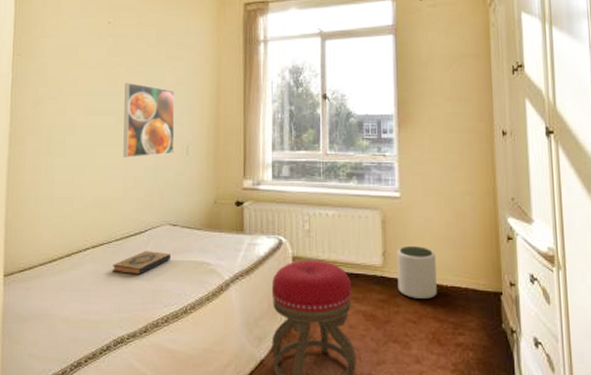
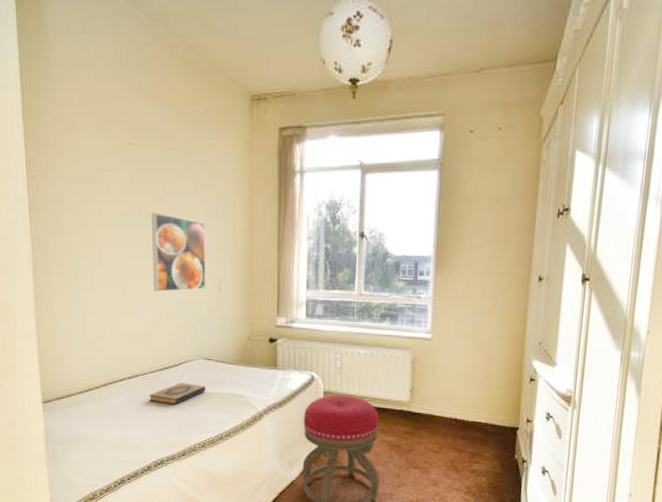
plant pot: present [396,246,437,300] -> none [422,385,461,433]

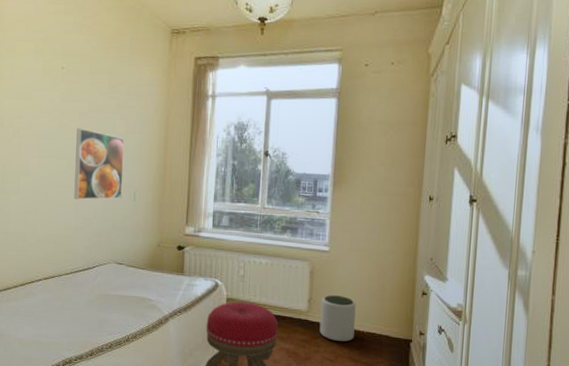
hardback book: present [149,383,205,405] -> none [63,285,116,306]
plant pot: none [422,385,461,433] -> present [319,295,356,342]

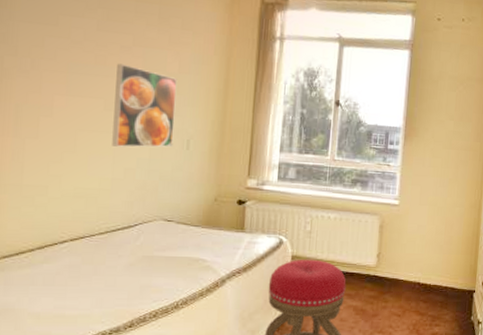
plant pot: present [319,295,356,342] -> none [387,249,424,296]

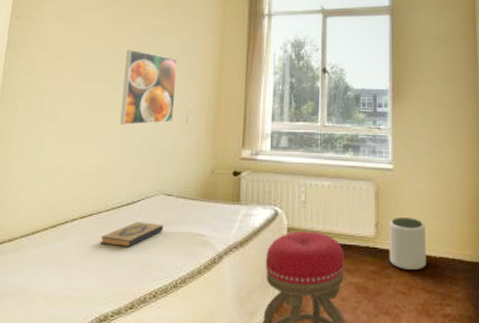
hardback book: none [95,246,163,270] -> present [100,222,163,247]
plant pot: none [387,249,424,296] -> present [389,218,426,271]

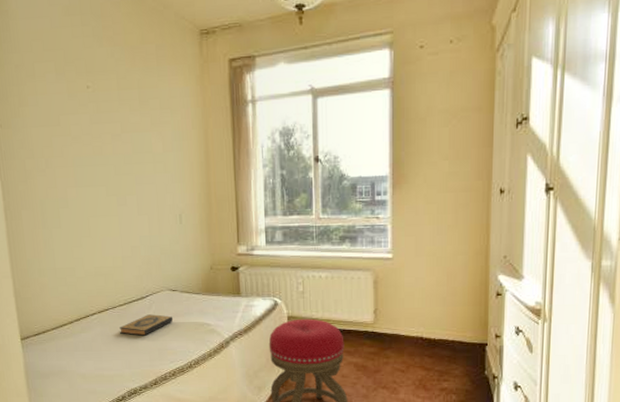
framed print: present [120,49,178,125] -> none [111,151,168,228]
plant pot: present [389,218,426,271] -> none [387,304,425,352]

